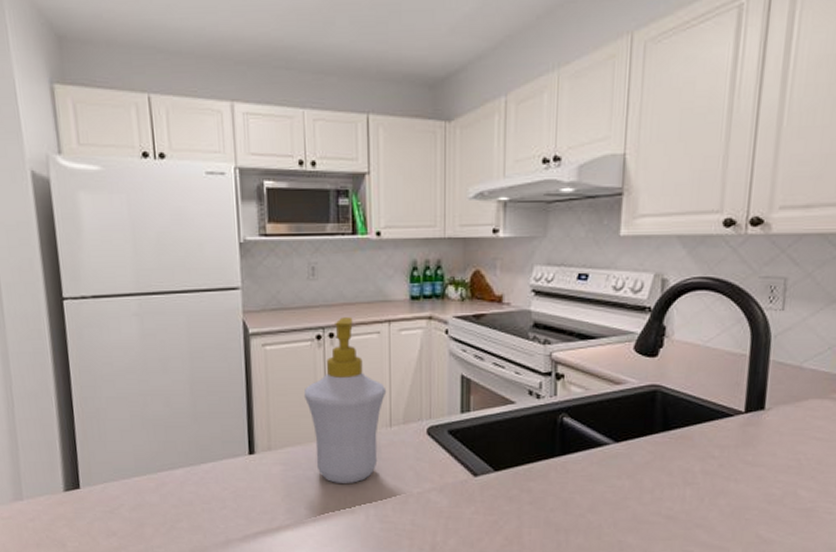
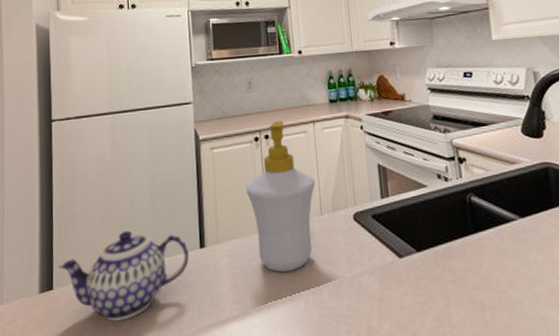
teapot: none [84,431,236,525] -> present [58,230,189,322]

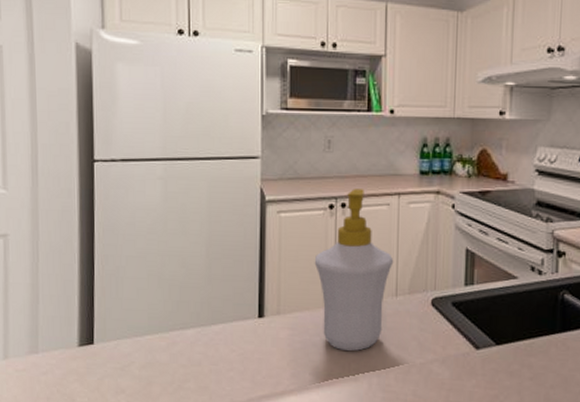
teapot: present [58,230,189,322] -> none [99,291,245,384]

